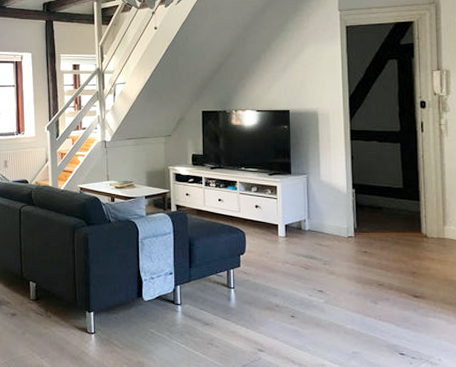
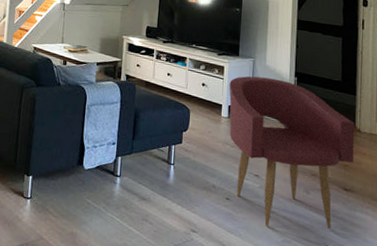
armchair: none [284,193,422,340] -> present [229,76,354,229]

